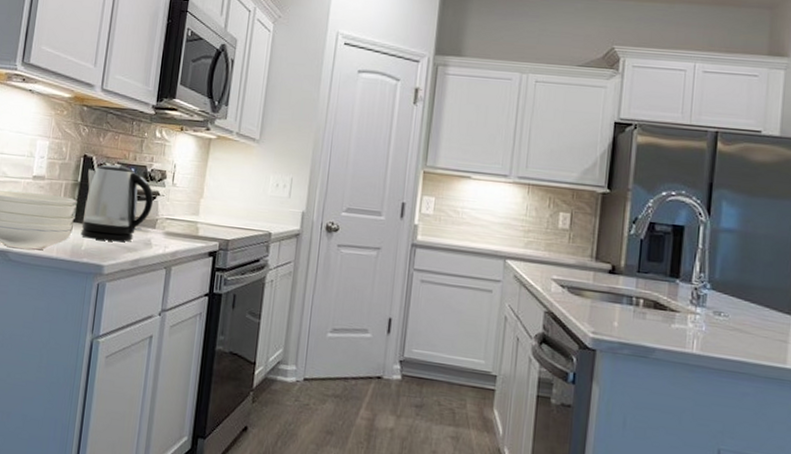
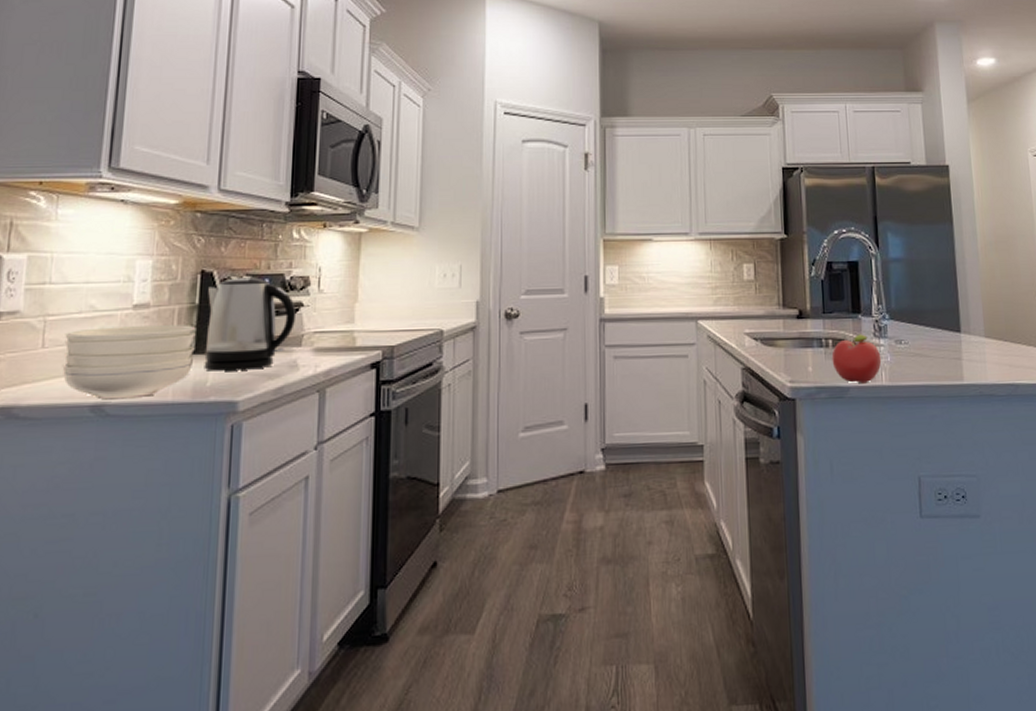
fruit: none [640,298,696,349] -> present [831,334,882,384]

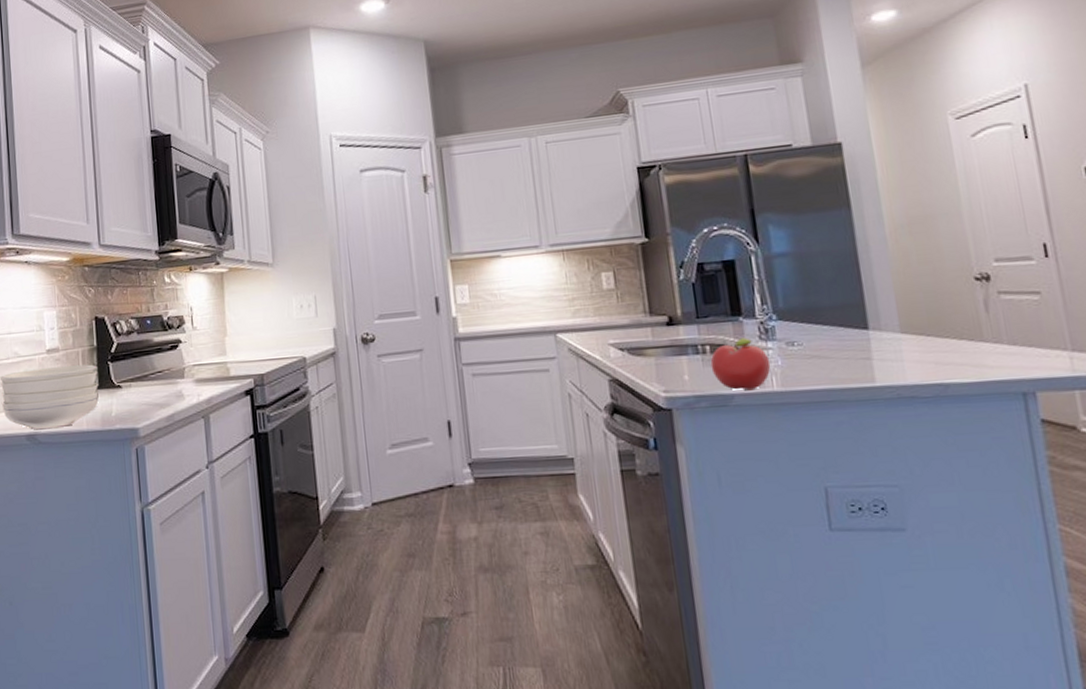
kettle: present [204,277,297,371] -> none [102,320,177,403]

